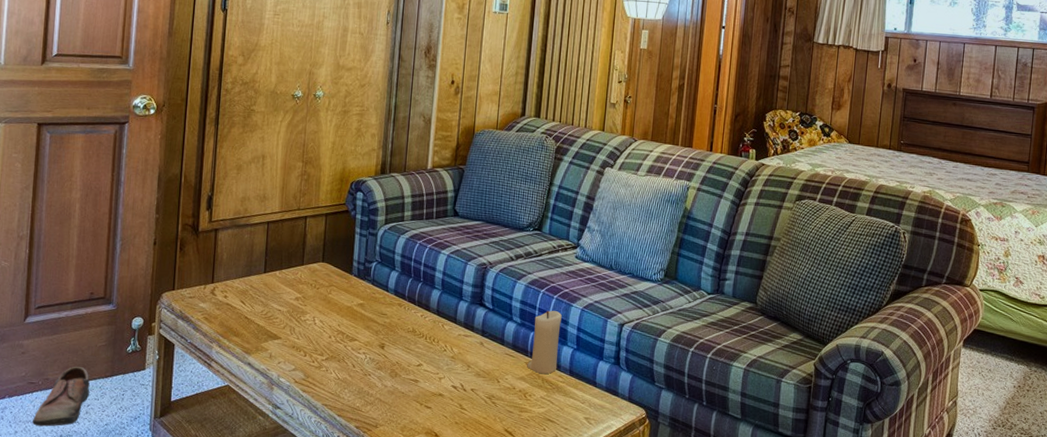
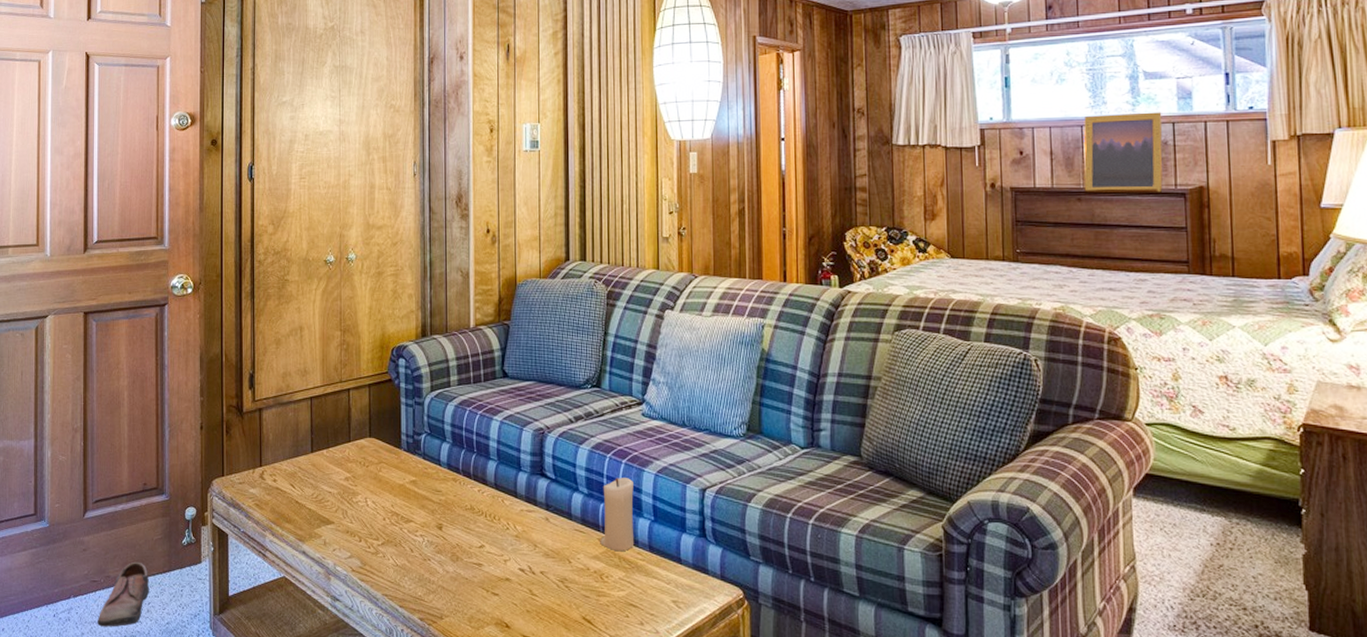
picture frame: none [959,35,1026,106] -> present [1083,112,1163,195]

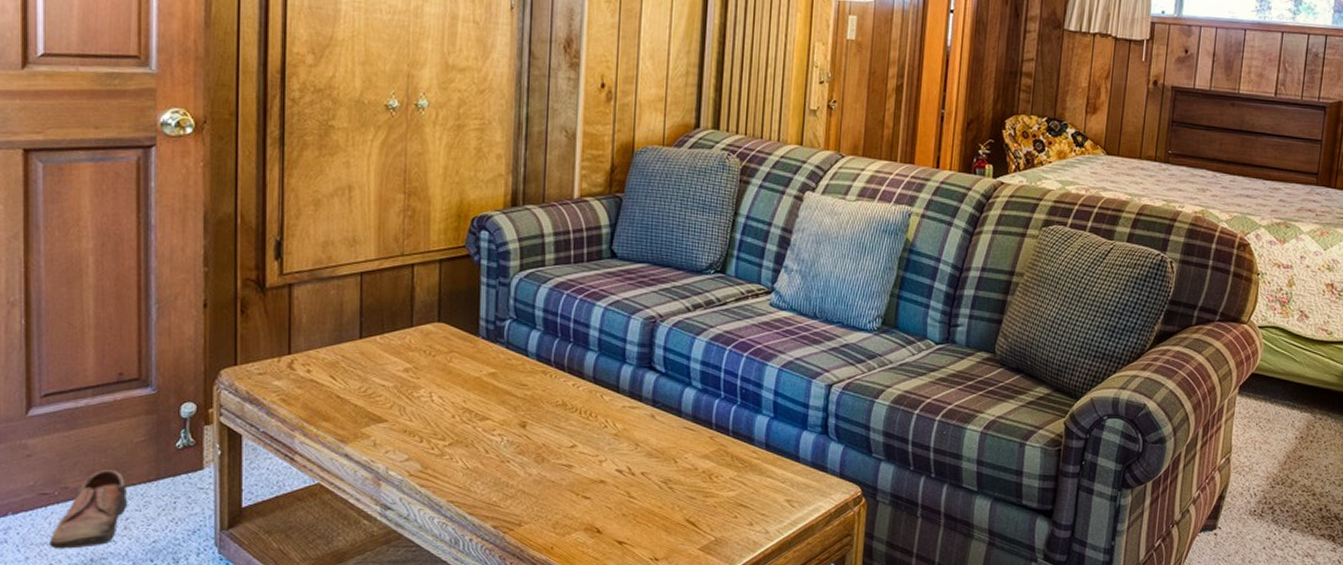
candle: present [600,478,635,552] -> none [711,372,754,450]
picture frame: present [1083,112,1163,195] -> none [1238,19,1318,106]

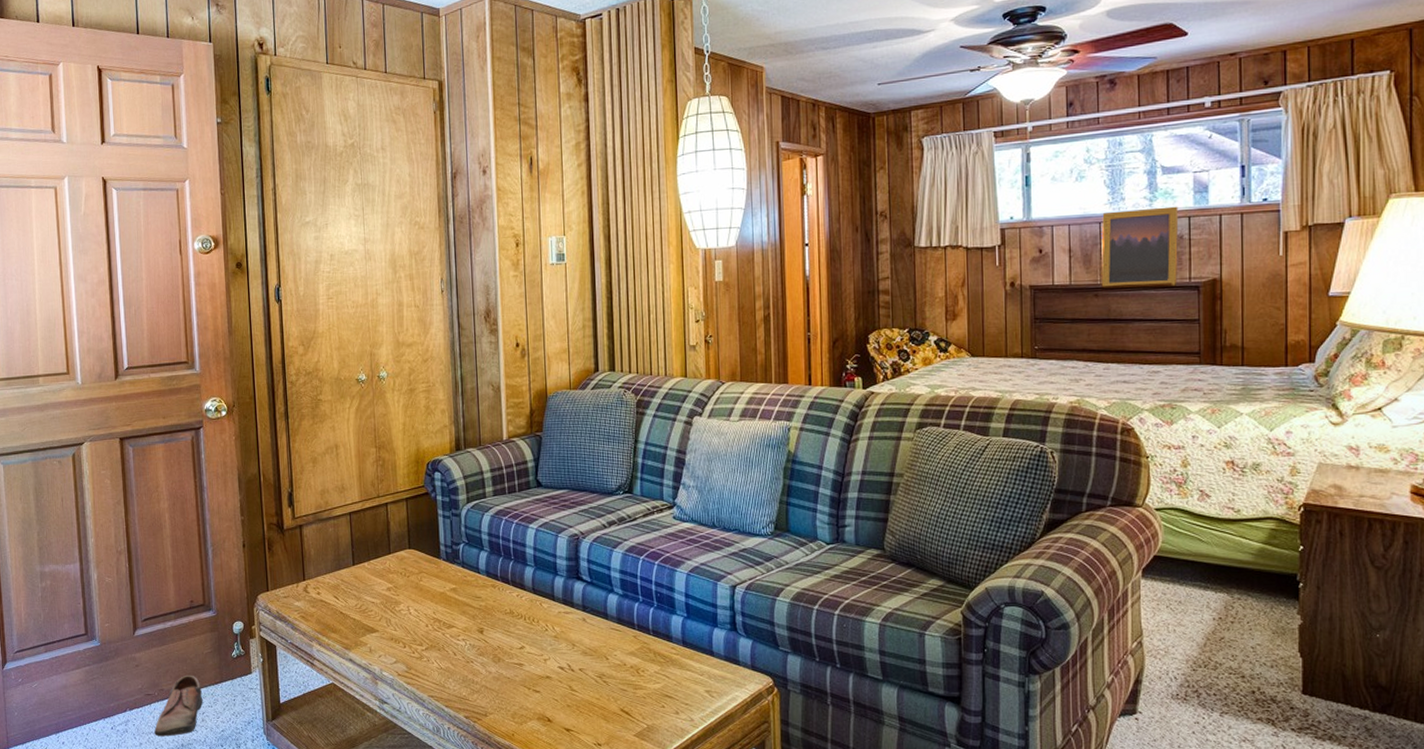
picture frame: none [1238,19,1318,106] -> present [1101,206,1179,290]

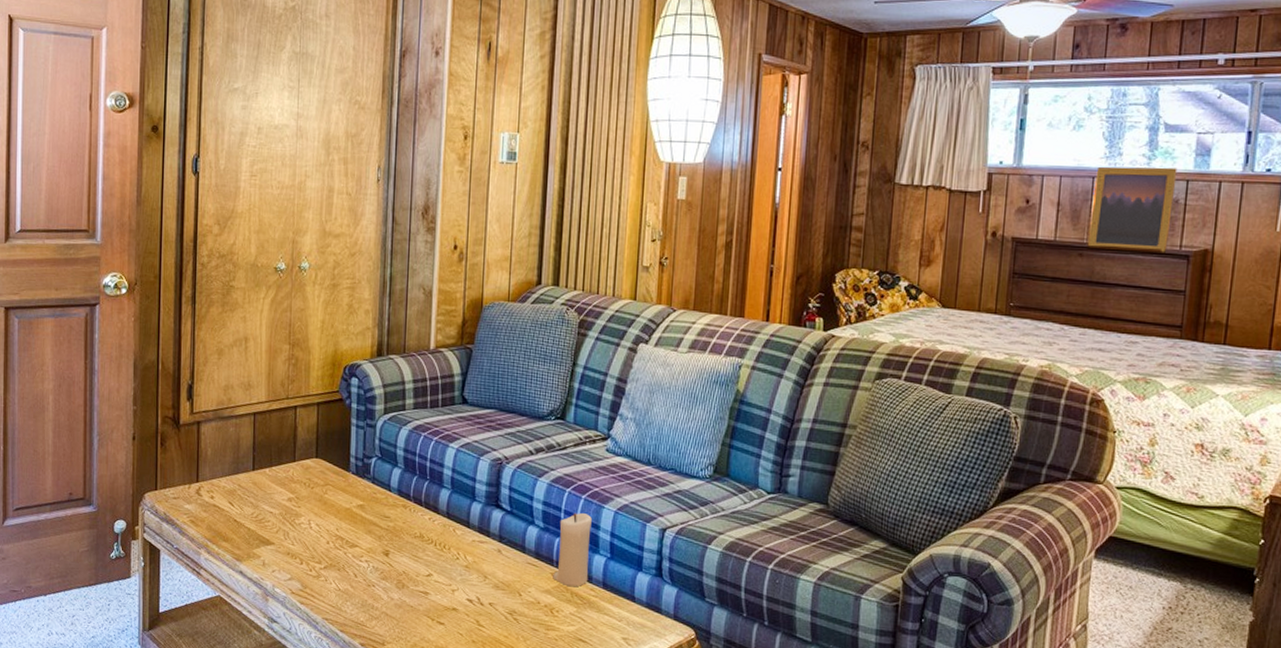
shoe: present [154,675,203,737] -> none [17,573,74,639]
candle: none [635,578,669,647] -> present [553,513,592,587]

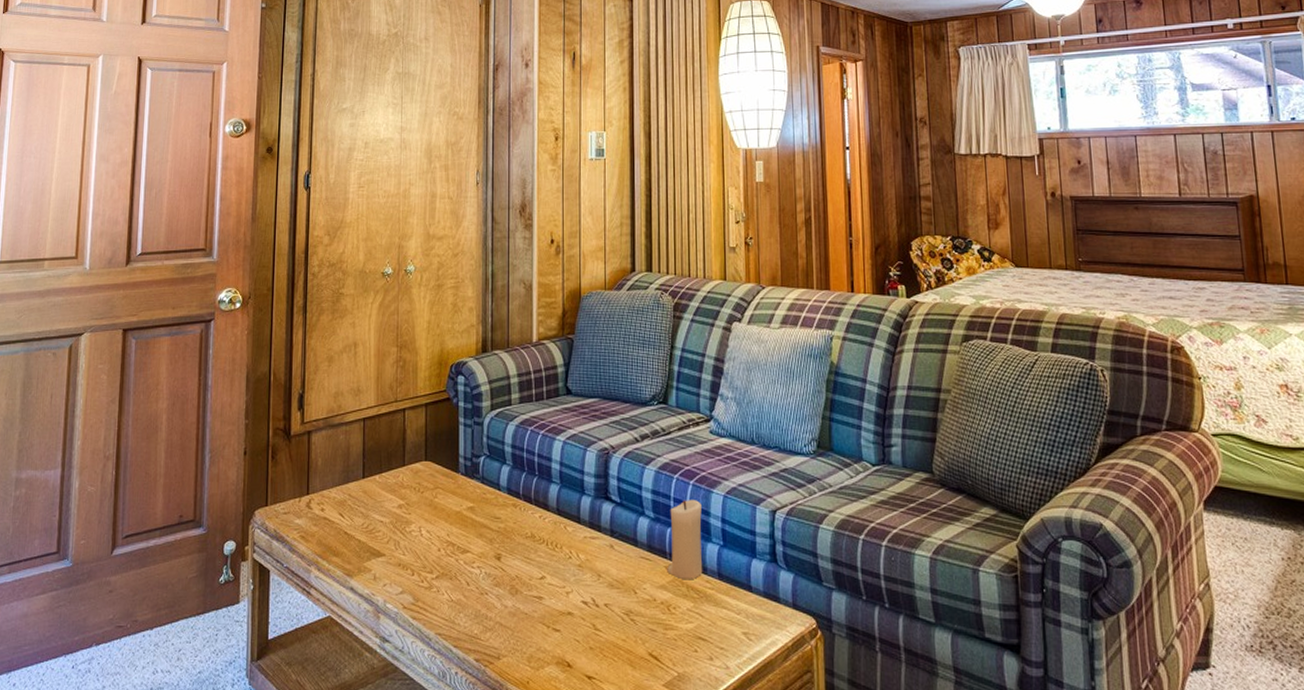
picture frame: present [1087,166,1178,255] -> none [1137,122,1216,203]

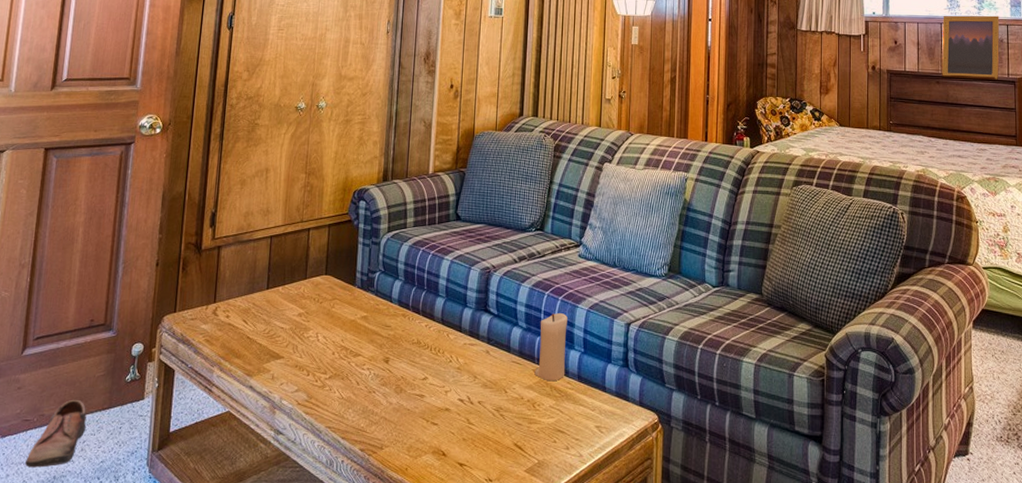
shoe: none [121,603,181,679] -> present [25,399,87,468]
picture frame: none [1137,122,1216,203] -> present [941,15,1000,81]

